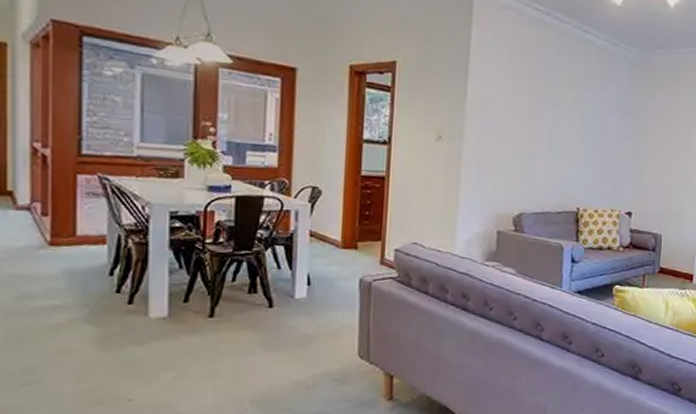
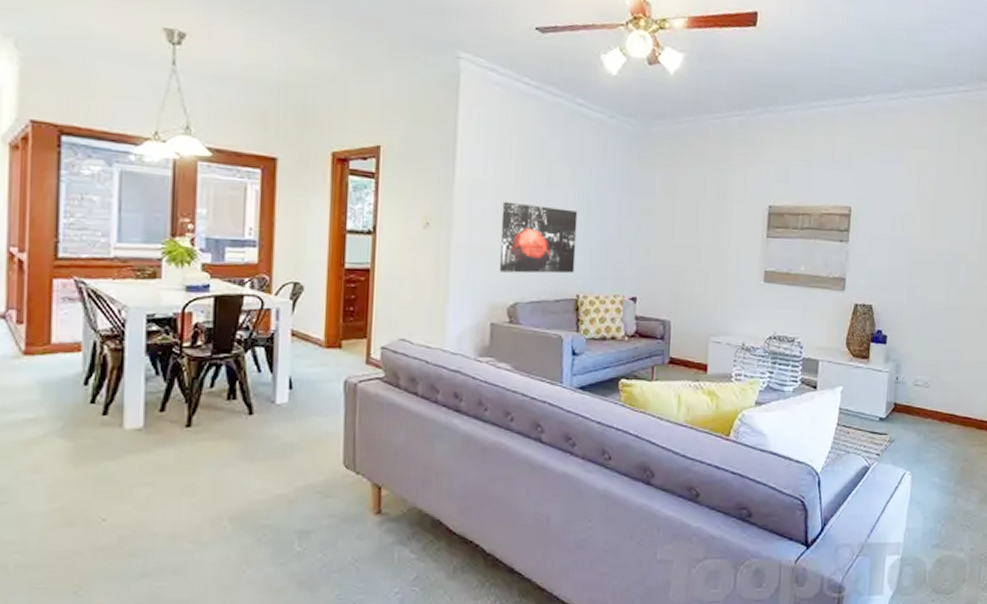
wall art: none [506,119,581,188] -> present [499,201,578,274]

